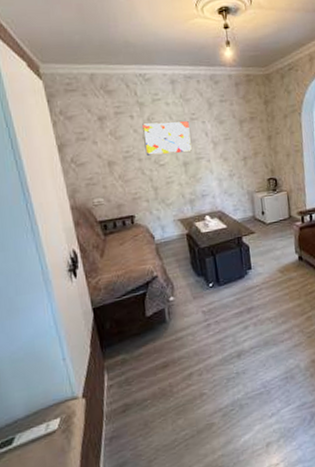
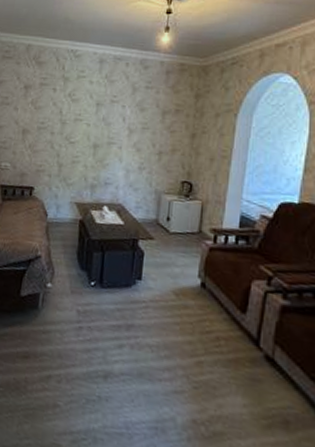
wall art: present [142,120,192,155] -> none [59,97,108,134]

